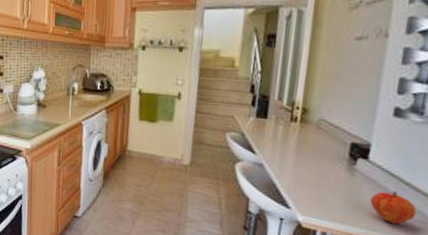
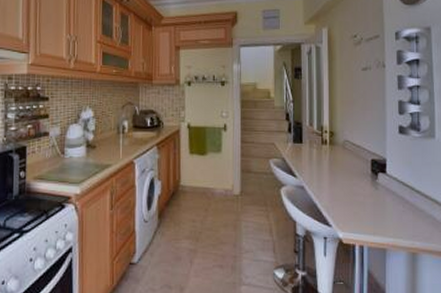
fruit: present [369,191,417,225] -> none [393,199,428,230]

